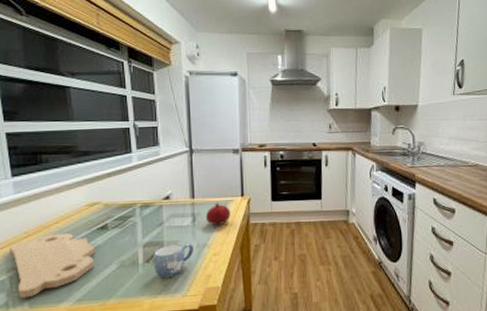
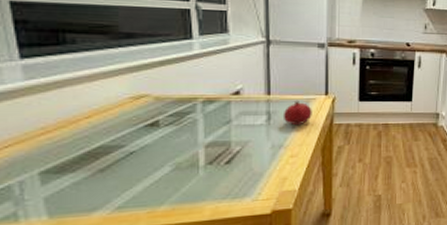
cutting board: present [8,233,95,299] -> none [16,130,142,207]
mug: present [153,243,194,278] -> none [217,143,268,182]

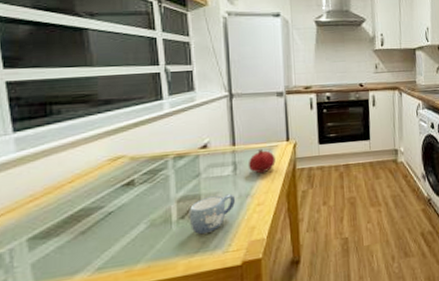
mug: none [217,143,268,182] -> present [189,194,236,235]

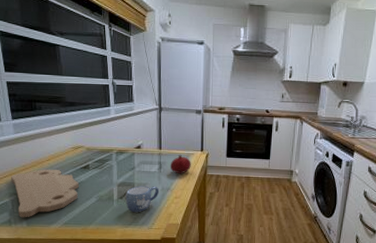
cutting board: none [8,193,119,274] -> present [10,169,79,218]

